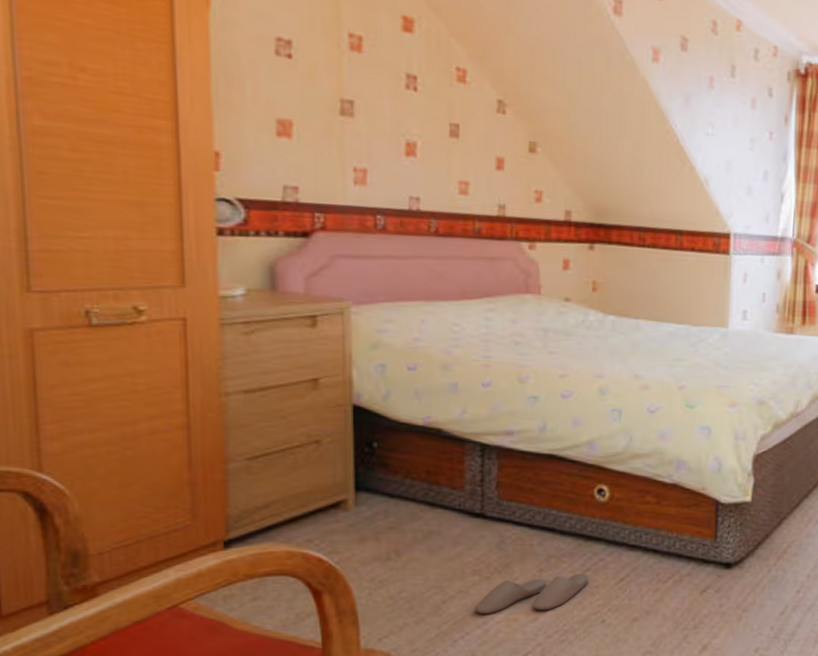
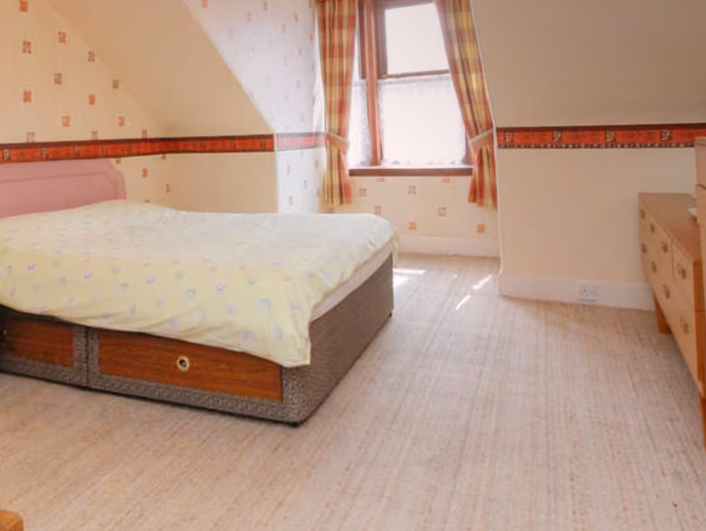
slippers: present [474,573,589,615] -> none [84,436,176,477]

